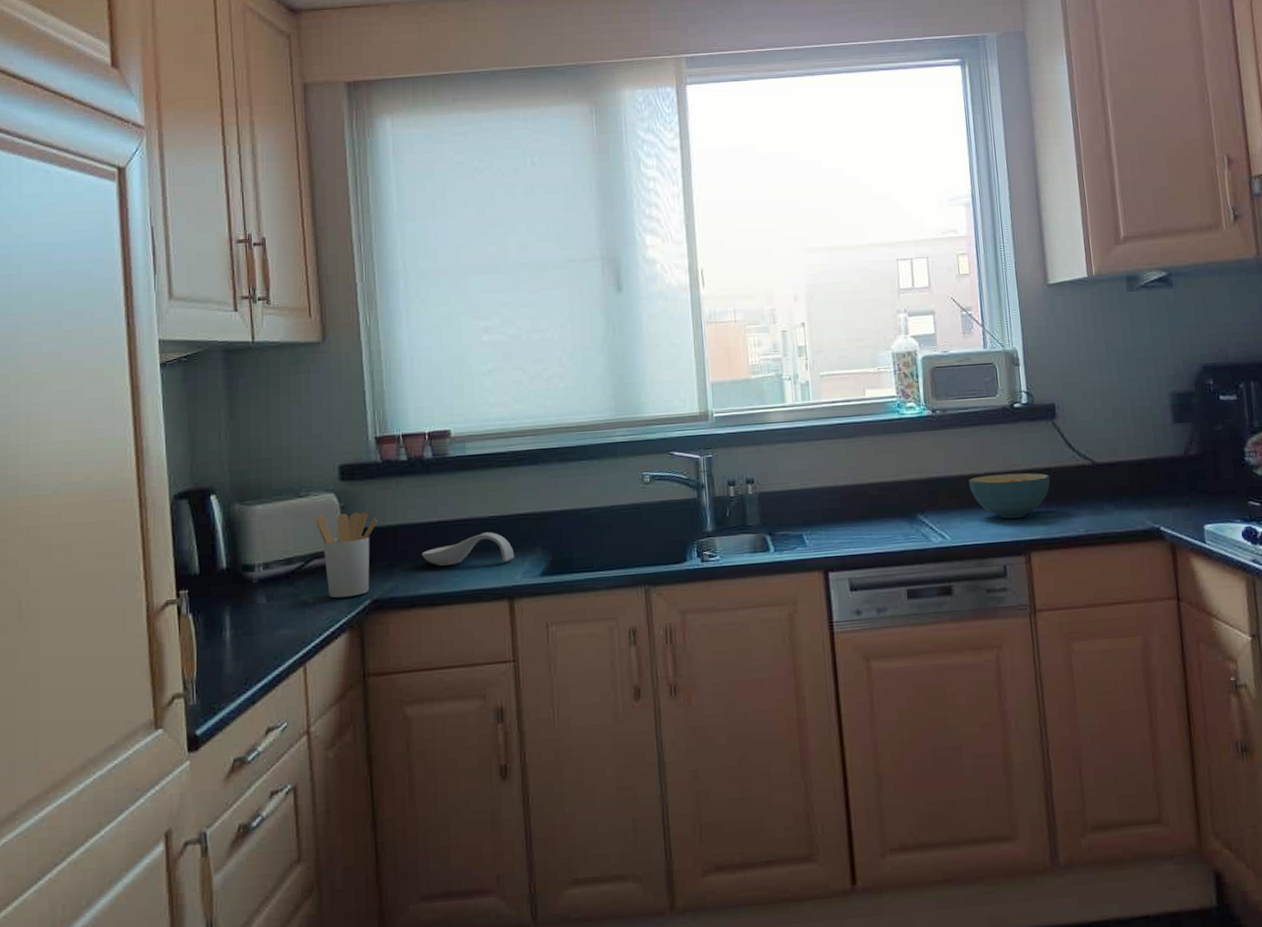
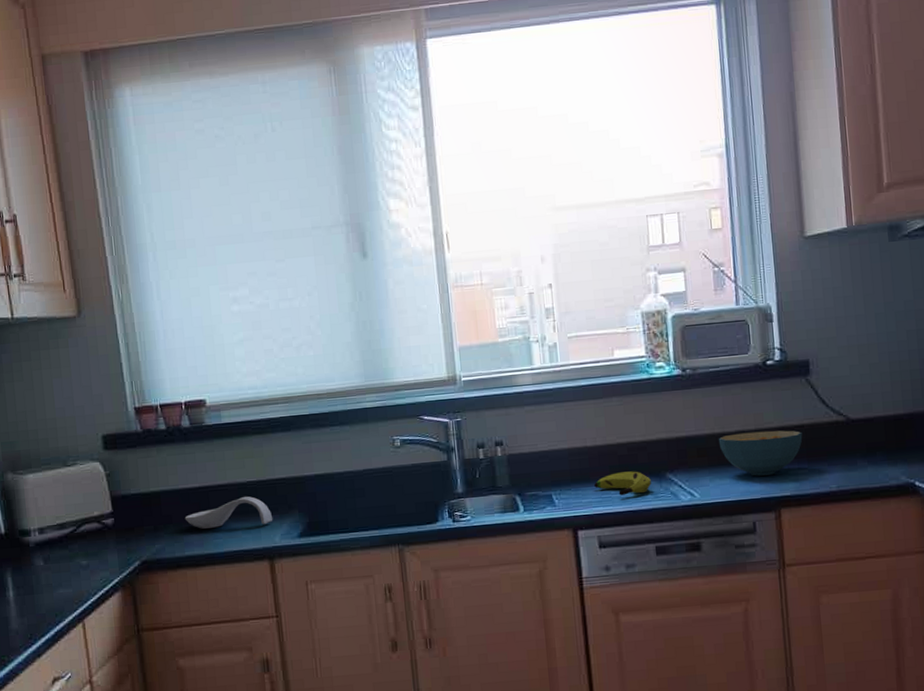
utensil holder: present [315,512,377,599] -> none [83,479,142,560]
banana: none [845,511,902,537] -> present [594,471,651,496]

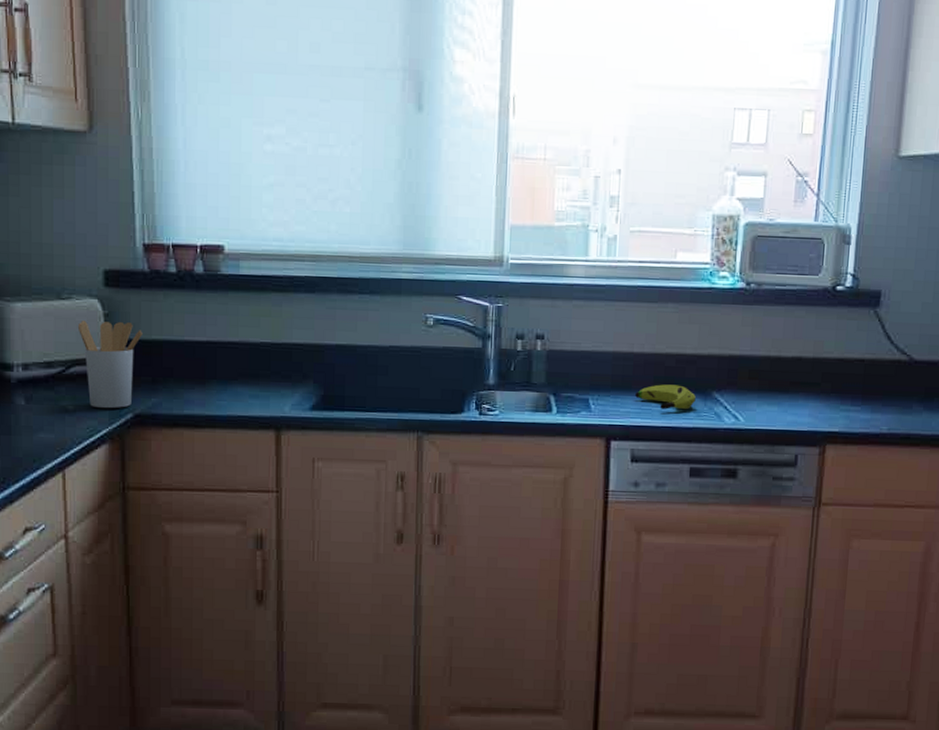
utensil holder: none [83,479,142,560] -> present [77,321,142,409]
spoon rest: present [184,496,273,529] -> none [187,358,285,392]
cereal bowl: present [718,430,803,476] -> none [773,359,861,408]

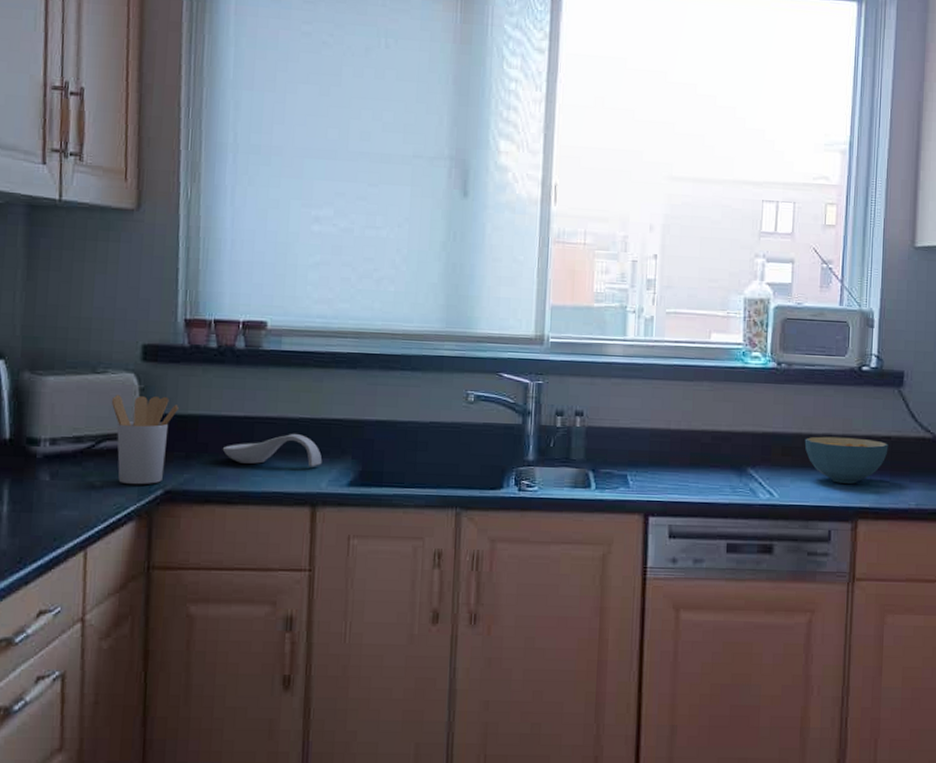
spoon rest: none [187,358,285,392] -> present [222,434,323,467]
banana: present [635,384,696,410] -> none [672,460,731,485]
cereal bowl: none [773,359,861,408] -> present [804,436,889,484]

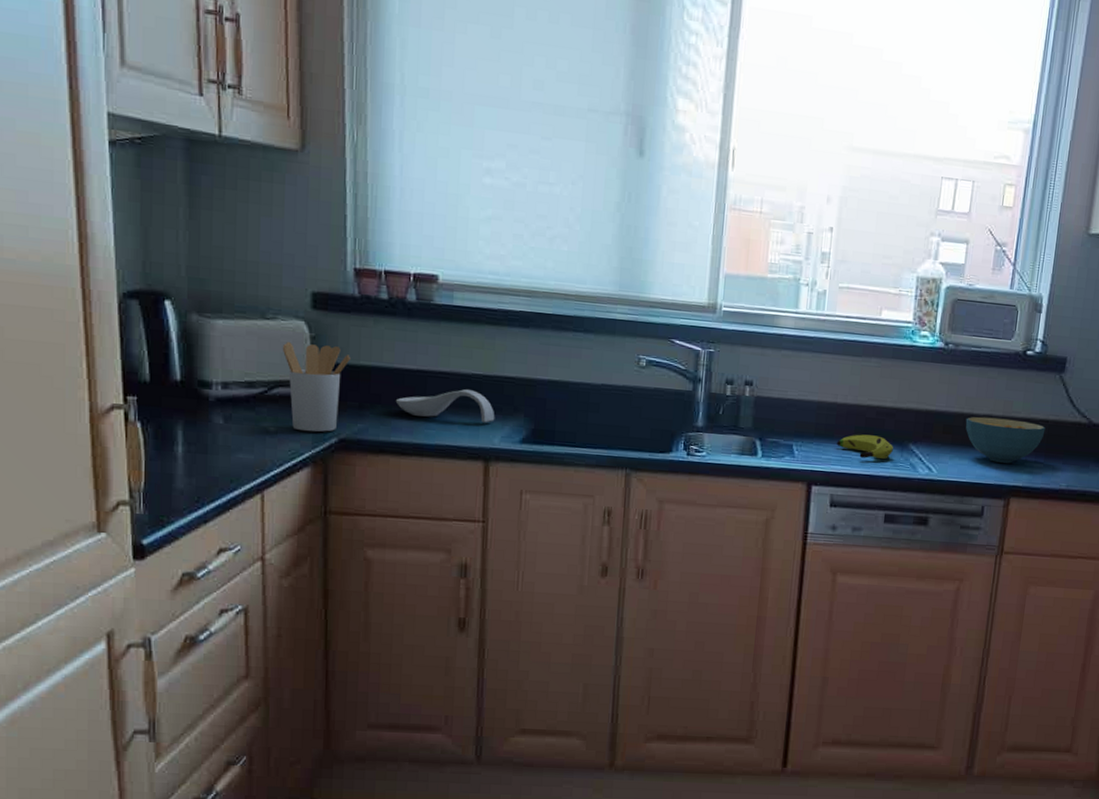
banana: none [672,460,731,485] -> present [837,434,893,459]

